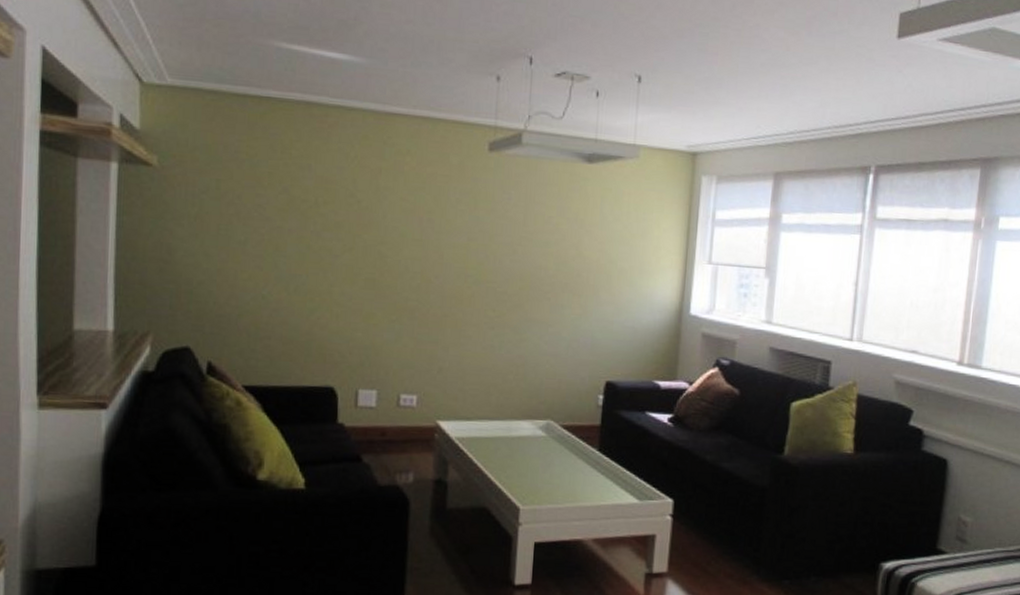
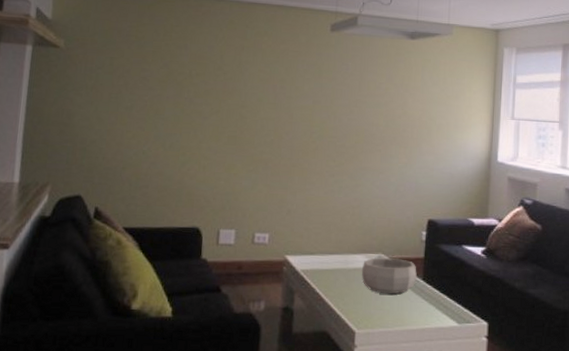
decorative bowl: none [526,425,592,467] -> present [361,258,417,295]

